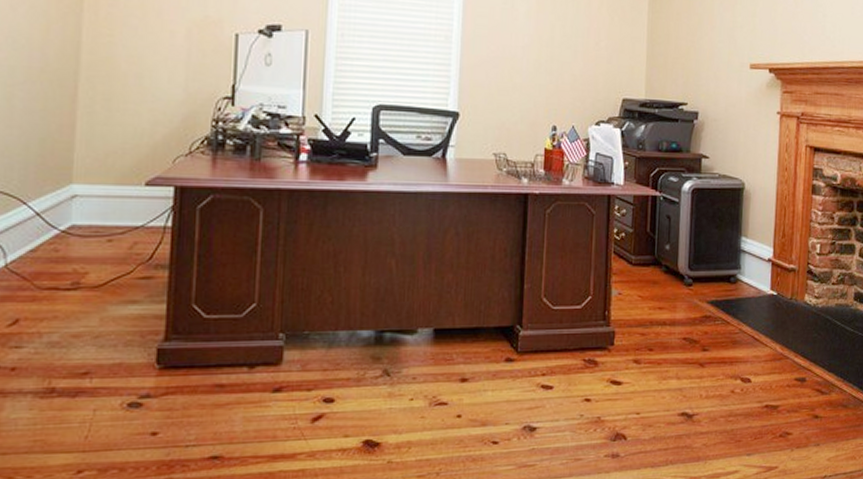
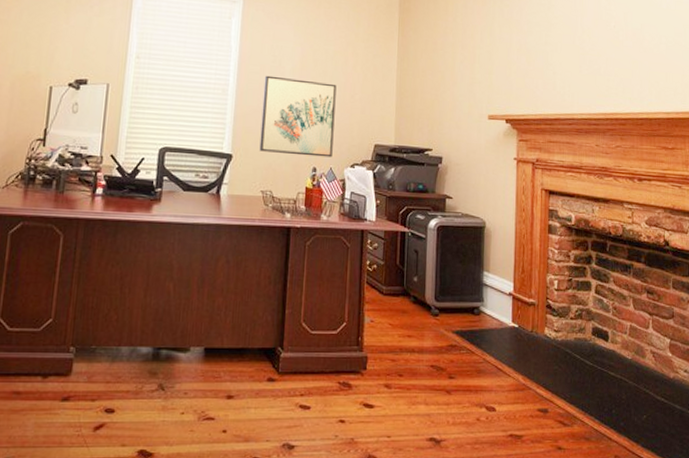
wall art: none [490,19,579,114] -> present [259,75,337,158]

